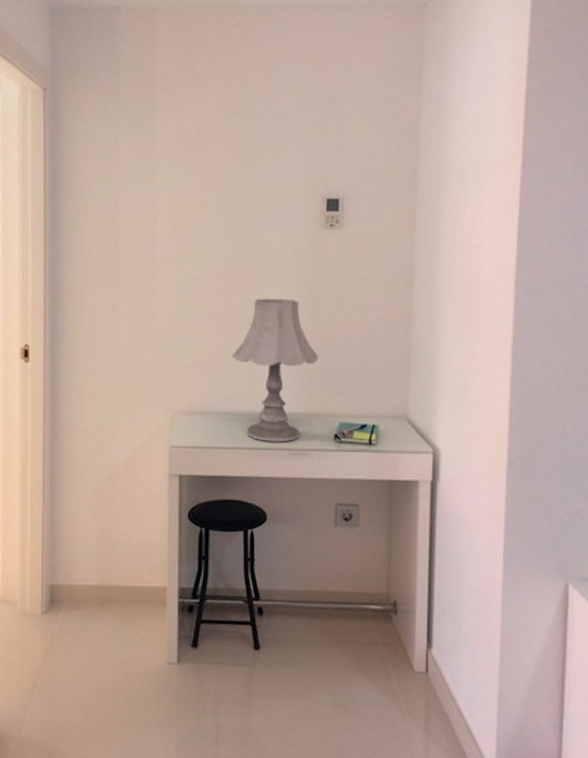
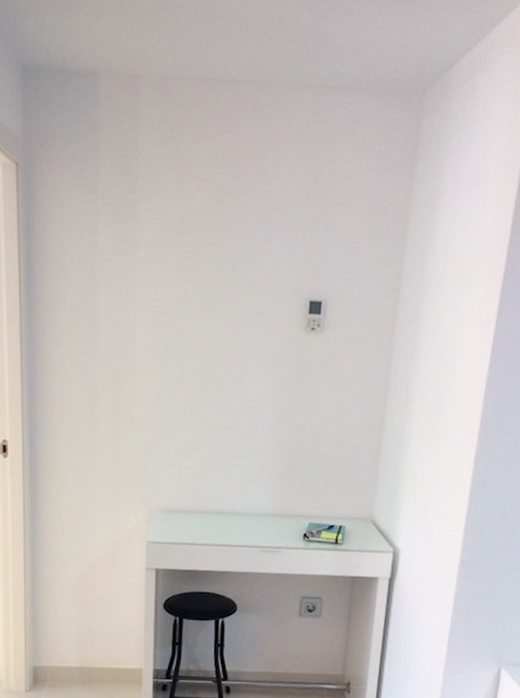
table lamp: present [232,298,319,442] -> none [209,401,294,540]

